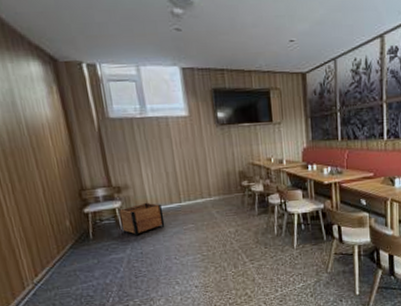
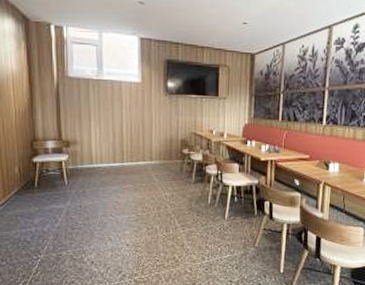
planter: present [118,202,165,237] -> none [64,158,106,191]

